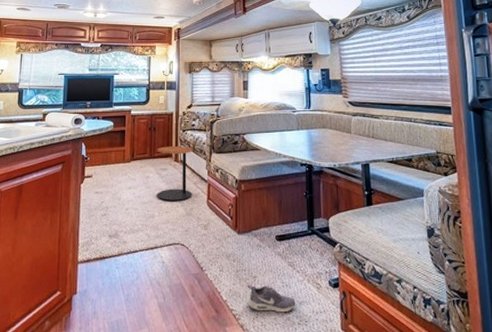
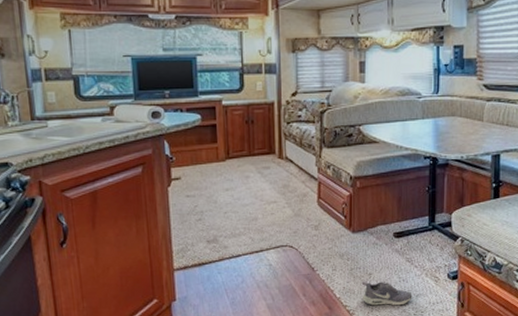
side table: present [157,146,192,202] -> none [257,141,301,203]

